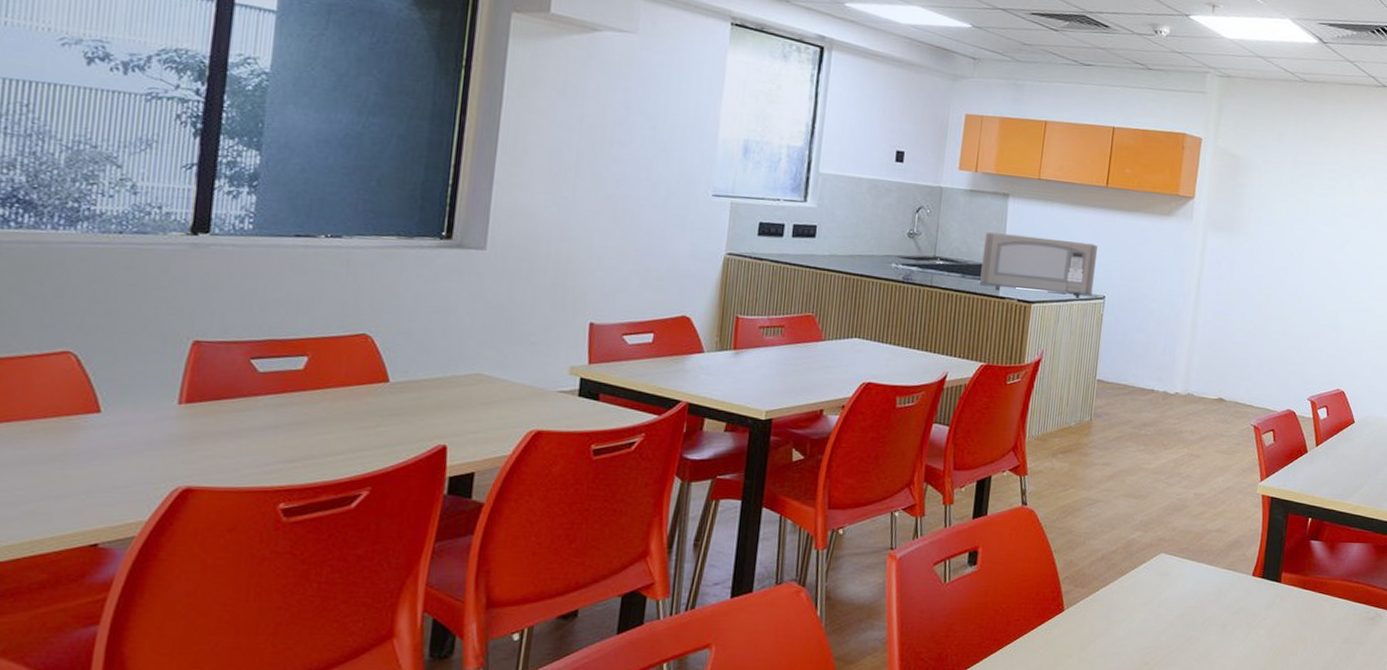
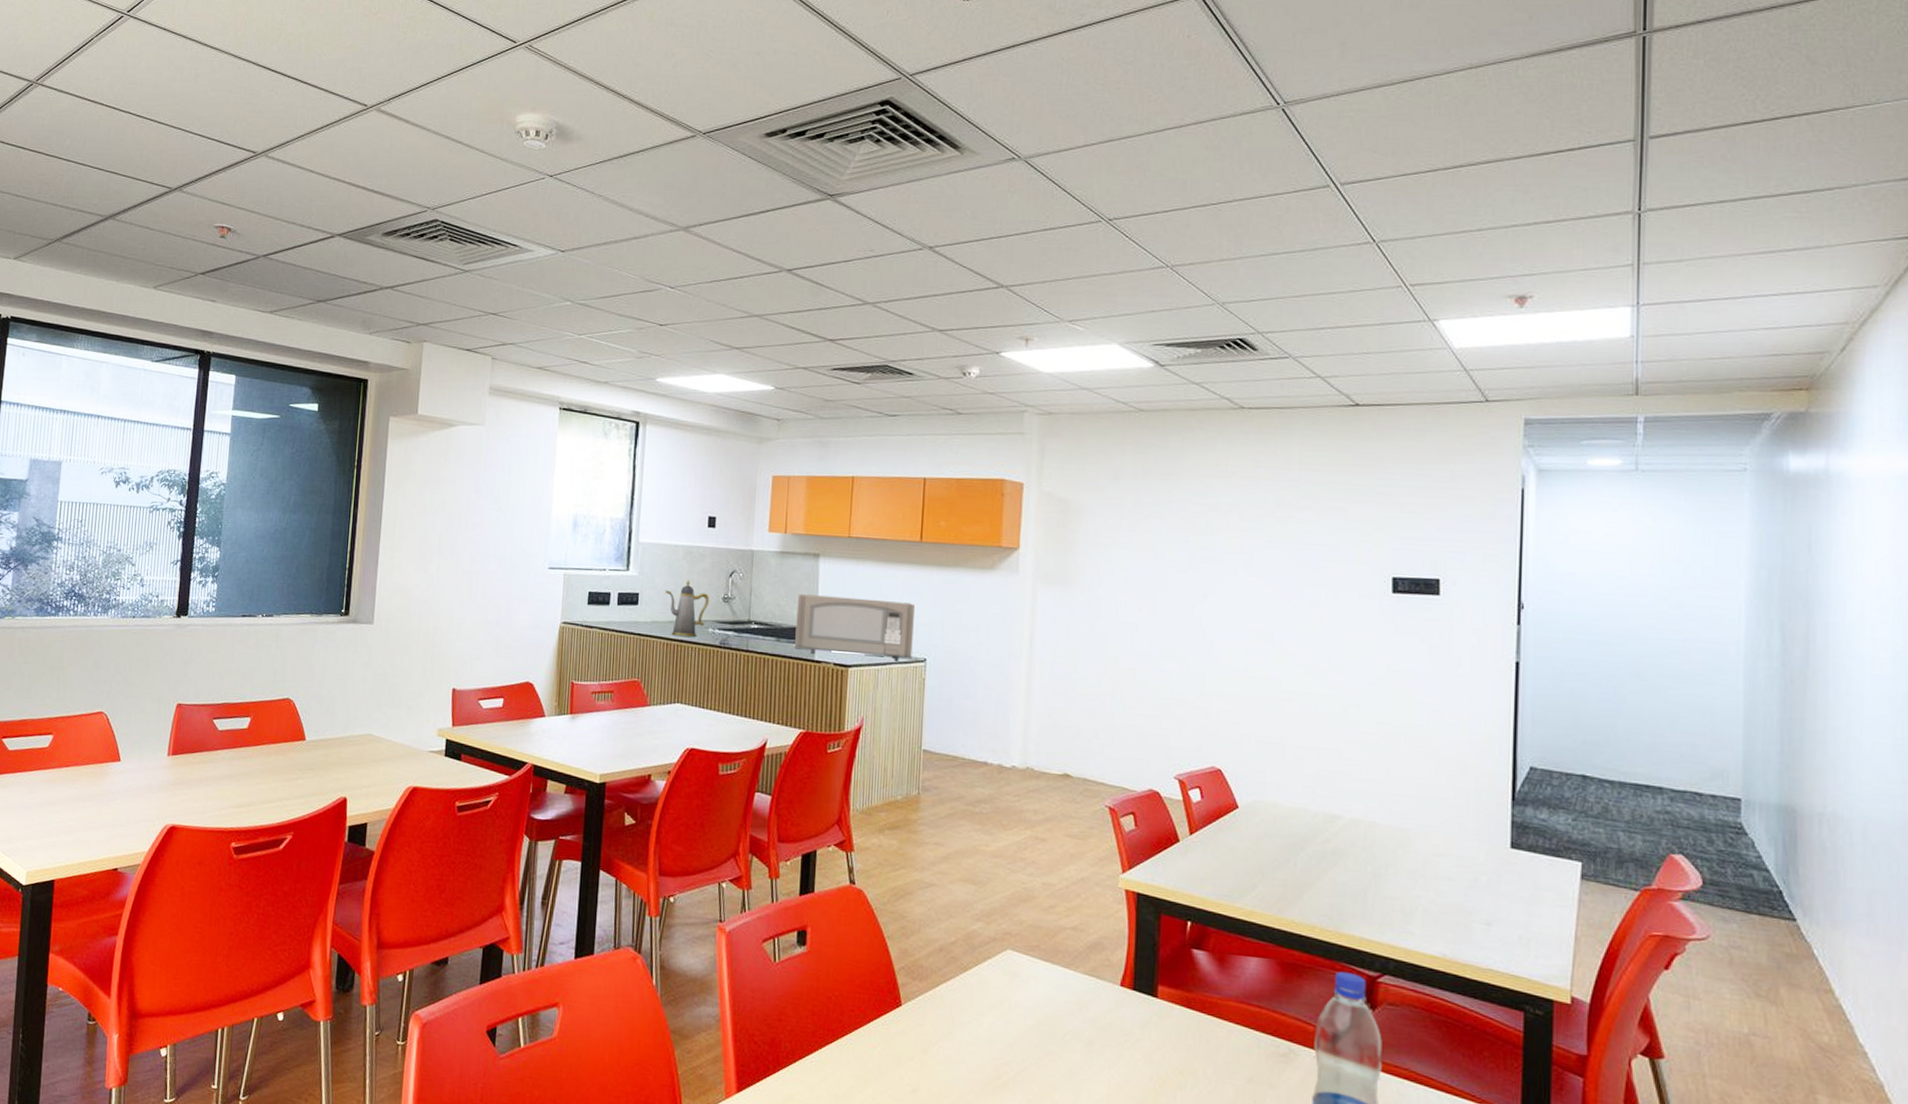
coffee pot: none [845,214,895,272] -> present [664,580,710,637]

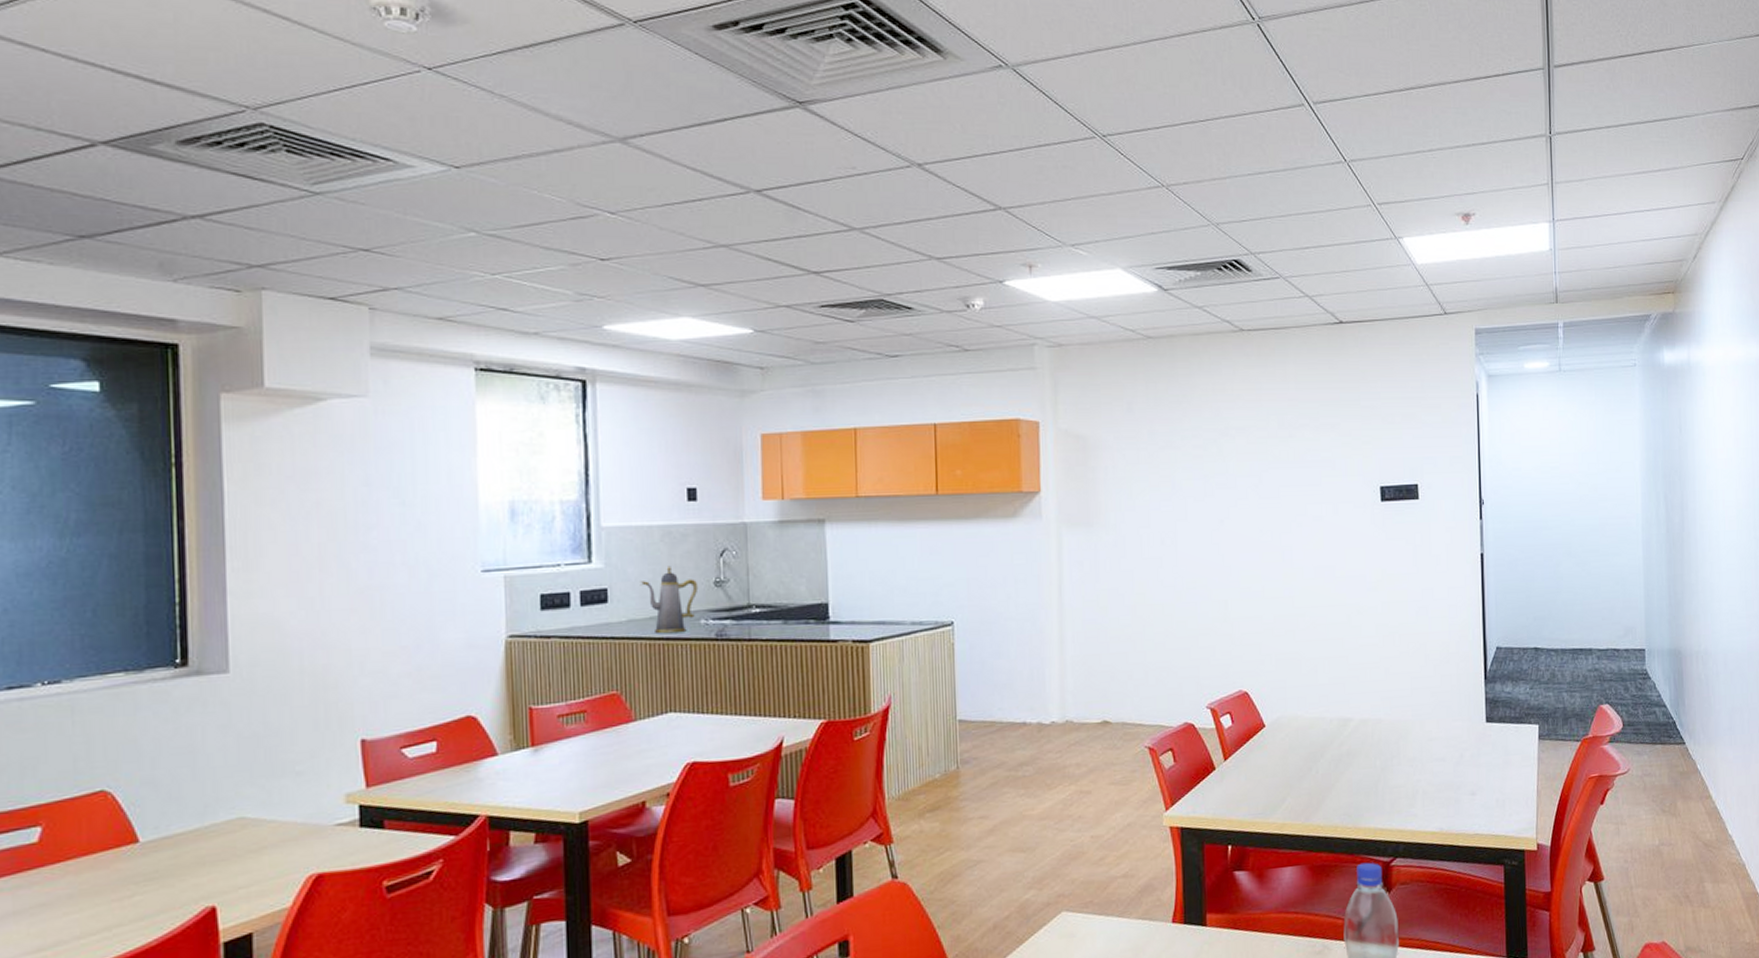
microwave: present [795,594,915,663] -> none [804,563,938,634]

